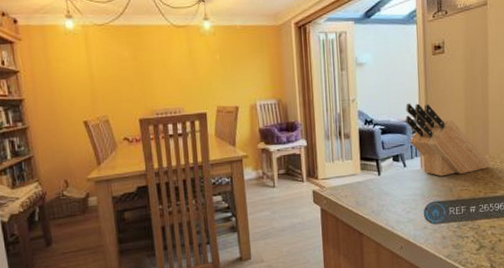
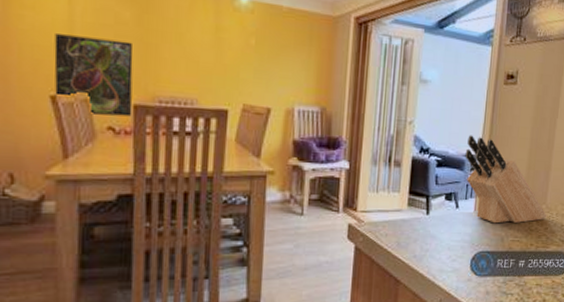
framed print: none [81,73,139,130] -> present [54,34,134,117]

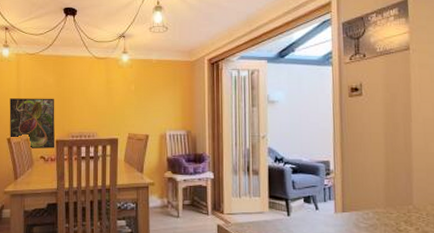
knife block: present [465,135,547,224] -> none [318,144,416,224]

